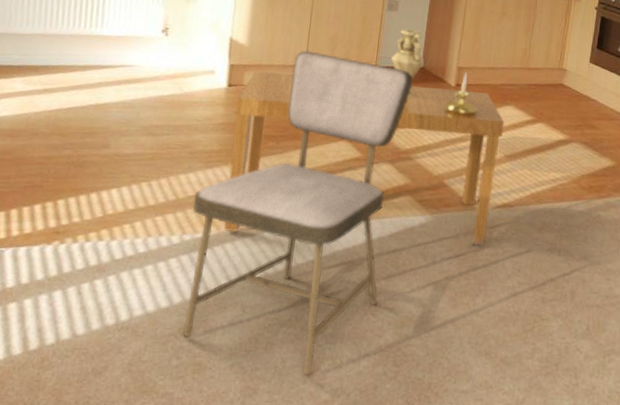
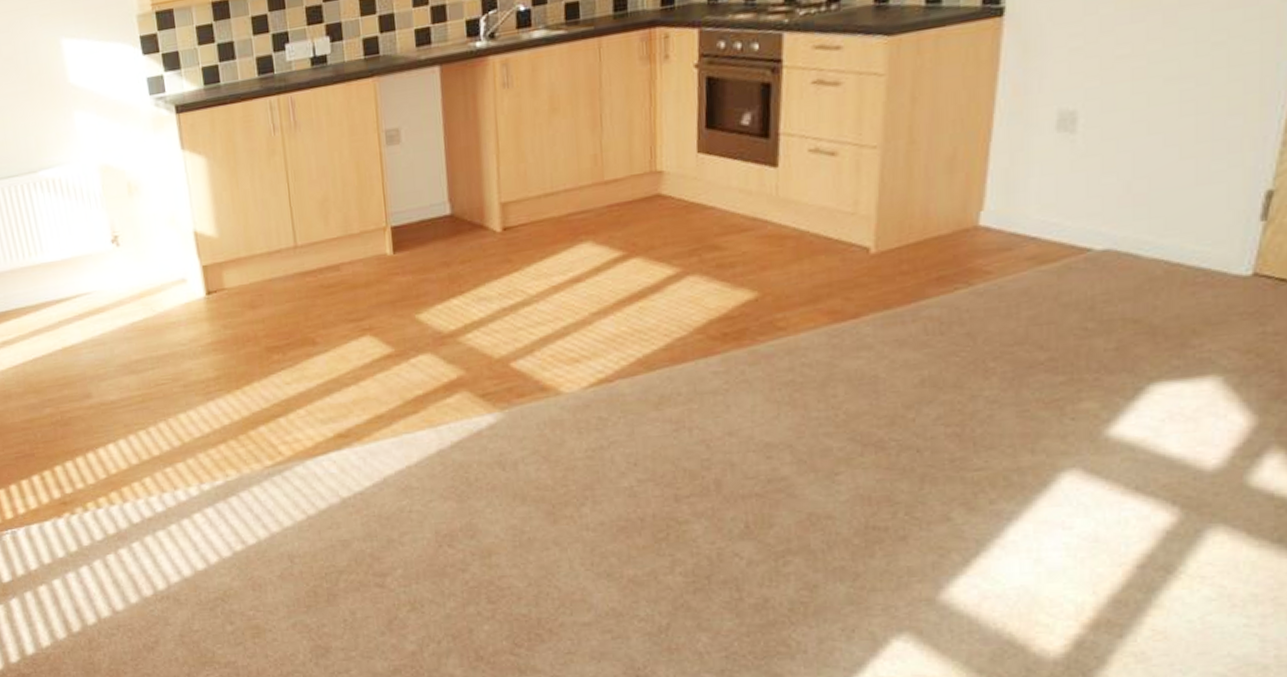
dining chair: present [182,50,413,376] -> none [201,224,453,627]
dining table: present [223,71,505,246] -> none [221,231,582,473]
vase: present [390,28,424,98] -> none [404,163,452,261]
candle holder: present [444,73,478,116] -> none [491,209,540,271]

